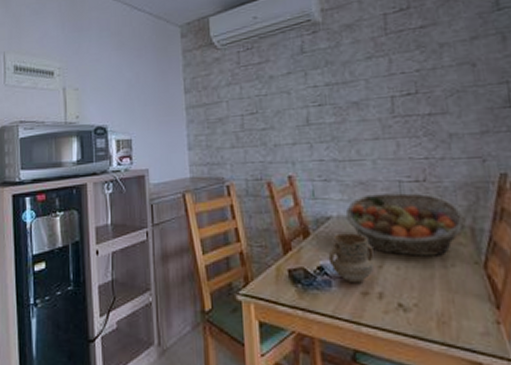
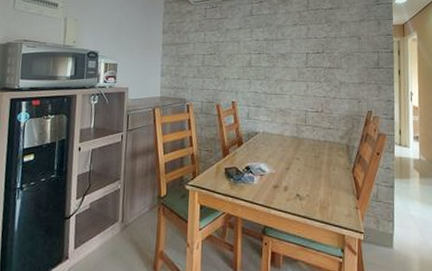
mug: present [328,233,375,284] -> none [254,144,284,180]
fruit basket: present [345,193,466,256] -> none [268,118,344,163]

